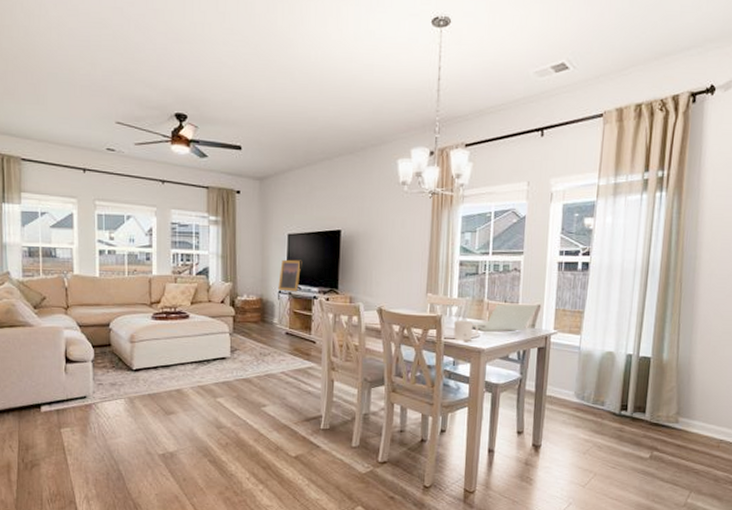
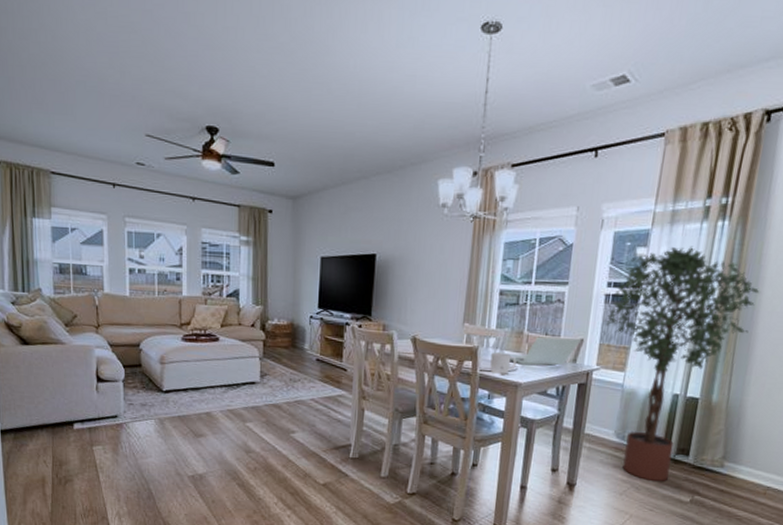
picture frame: present [278,259,302,292] -> none [310,283,335,318]
potted tree: none [561,215,699,440] -> present [606,246,760,482]

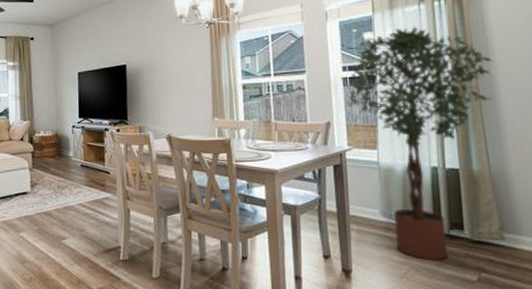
mug: present [490,352,517,374] -> none [244,142,269,163]
laptop: present [510,336,582,366] -> none [262,121,329,152]

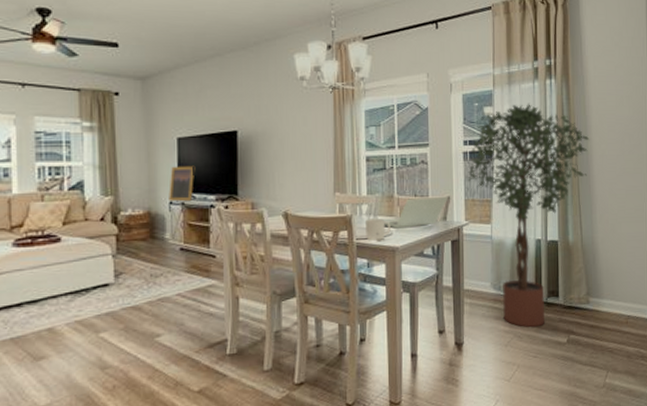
picture frame: none [72,95,93,126] -> present [169,165,196,202]
mug: none [244,142,269,163] -> present [365,218,391,241]
laptop: none [262,121,329,152] -> present [384,196,449,229]

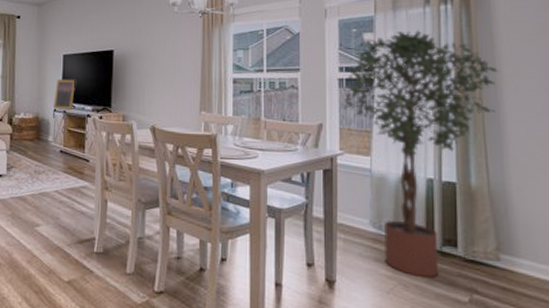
mug: present [365,218,391,241] -> none [230,139,257,162]
laptop: present [384,196,449,229] -> none [250,122,321,152]

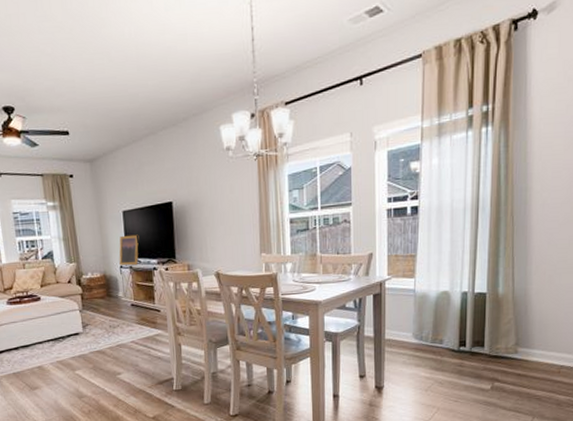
potted tree: present [343,29,499,278] -> none [392,154,529,375]

